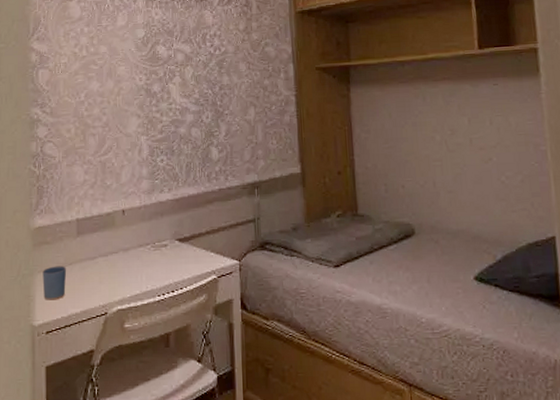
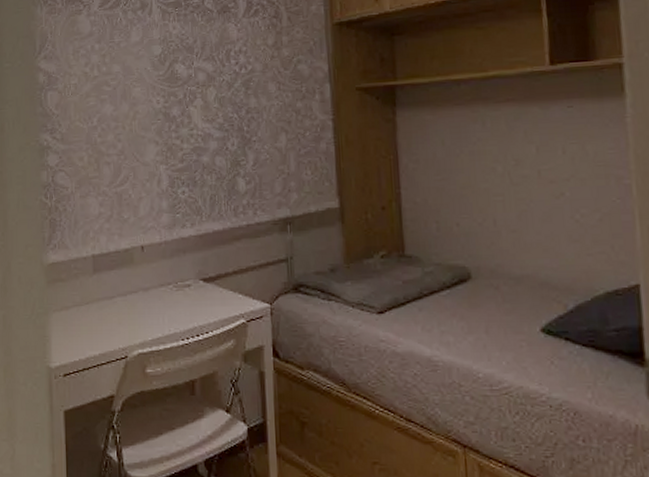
mug: present [42,266,67,300] -> none [58,305,84,341]

